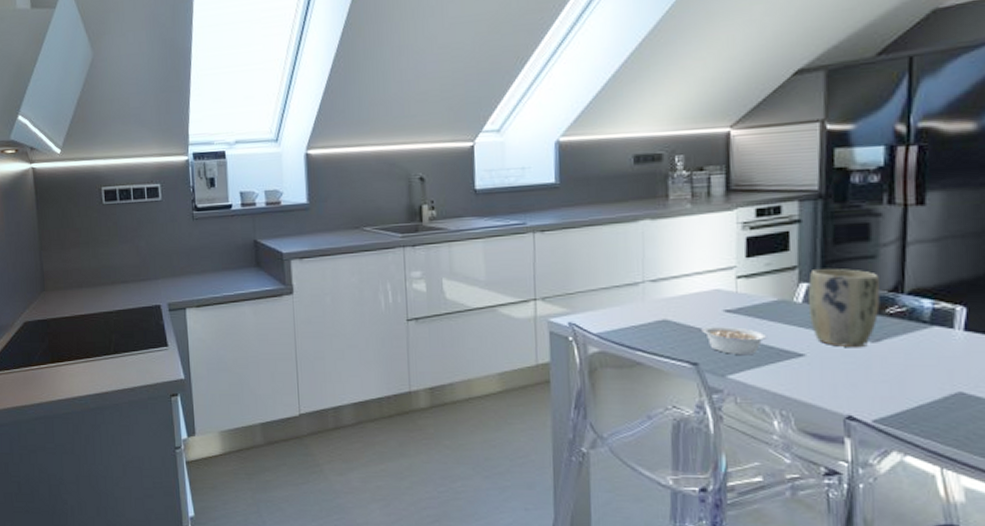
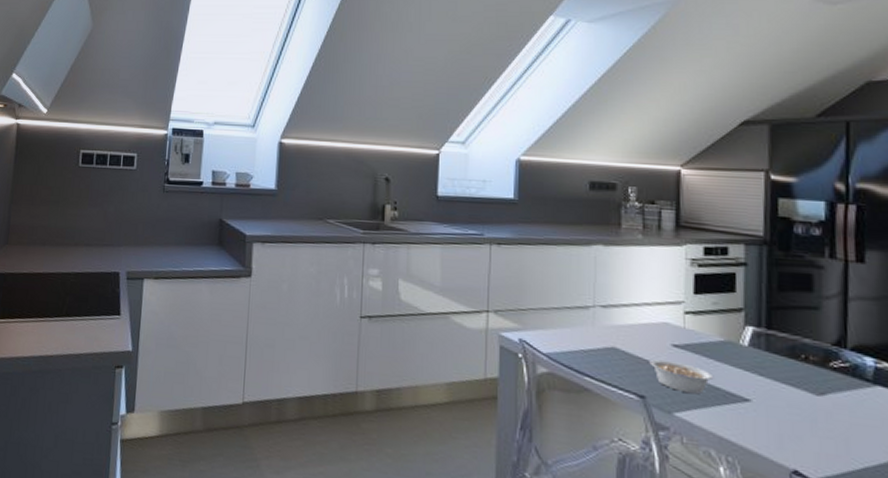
plant pot: present [807,269,880,348] -> none [753,314,824,400]

